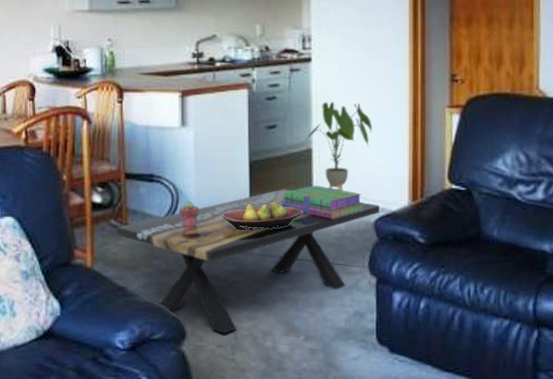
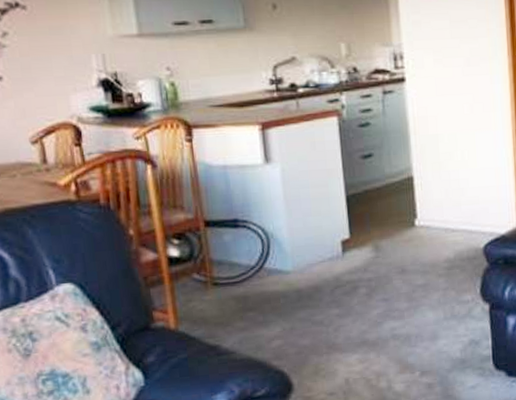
coffee table: present [116,189,380,334] -> none [200,221,488,380]
potted succulent: present [178,200,199,228] -> none [271,244,295,274]
fruit bowl: present [222,202,303,231] -> none [320,236,409,271]
stack of books: present [282,185,364,219] -> none [385,214,473,249]
house plant: present [306,101,372,191] -> none [405,124,475,218]

